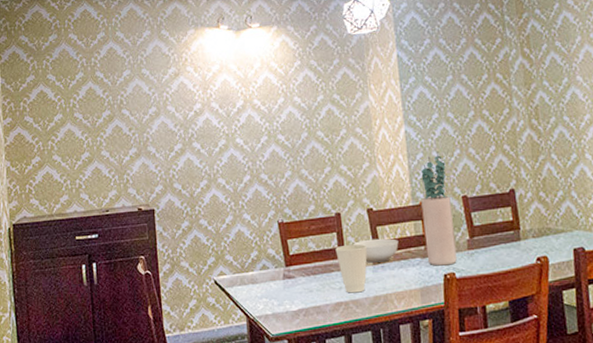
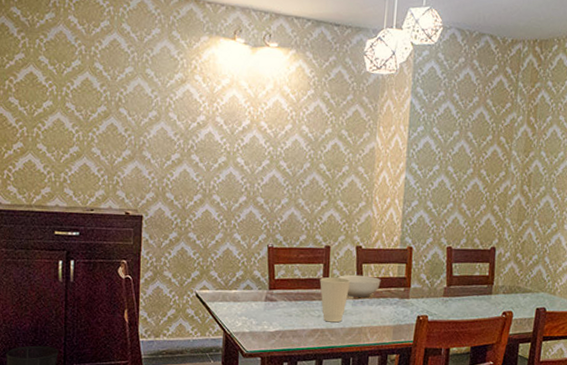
vase: present [421,152,457,266] -> none [404,202,438,309]

